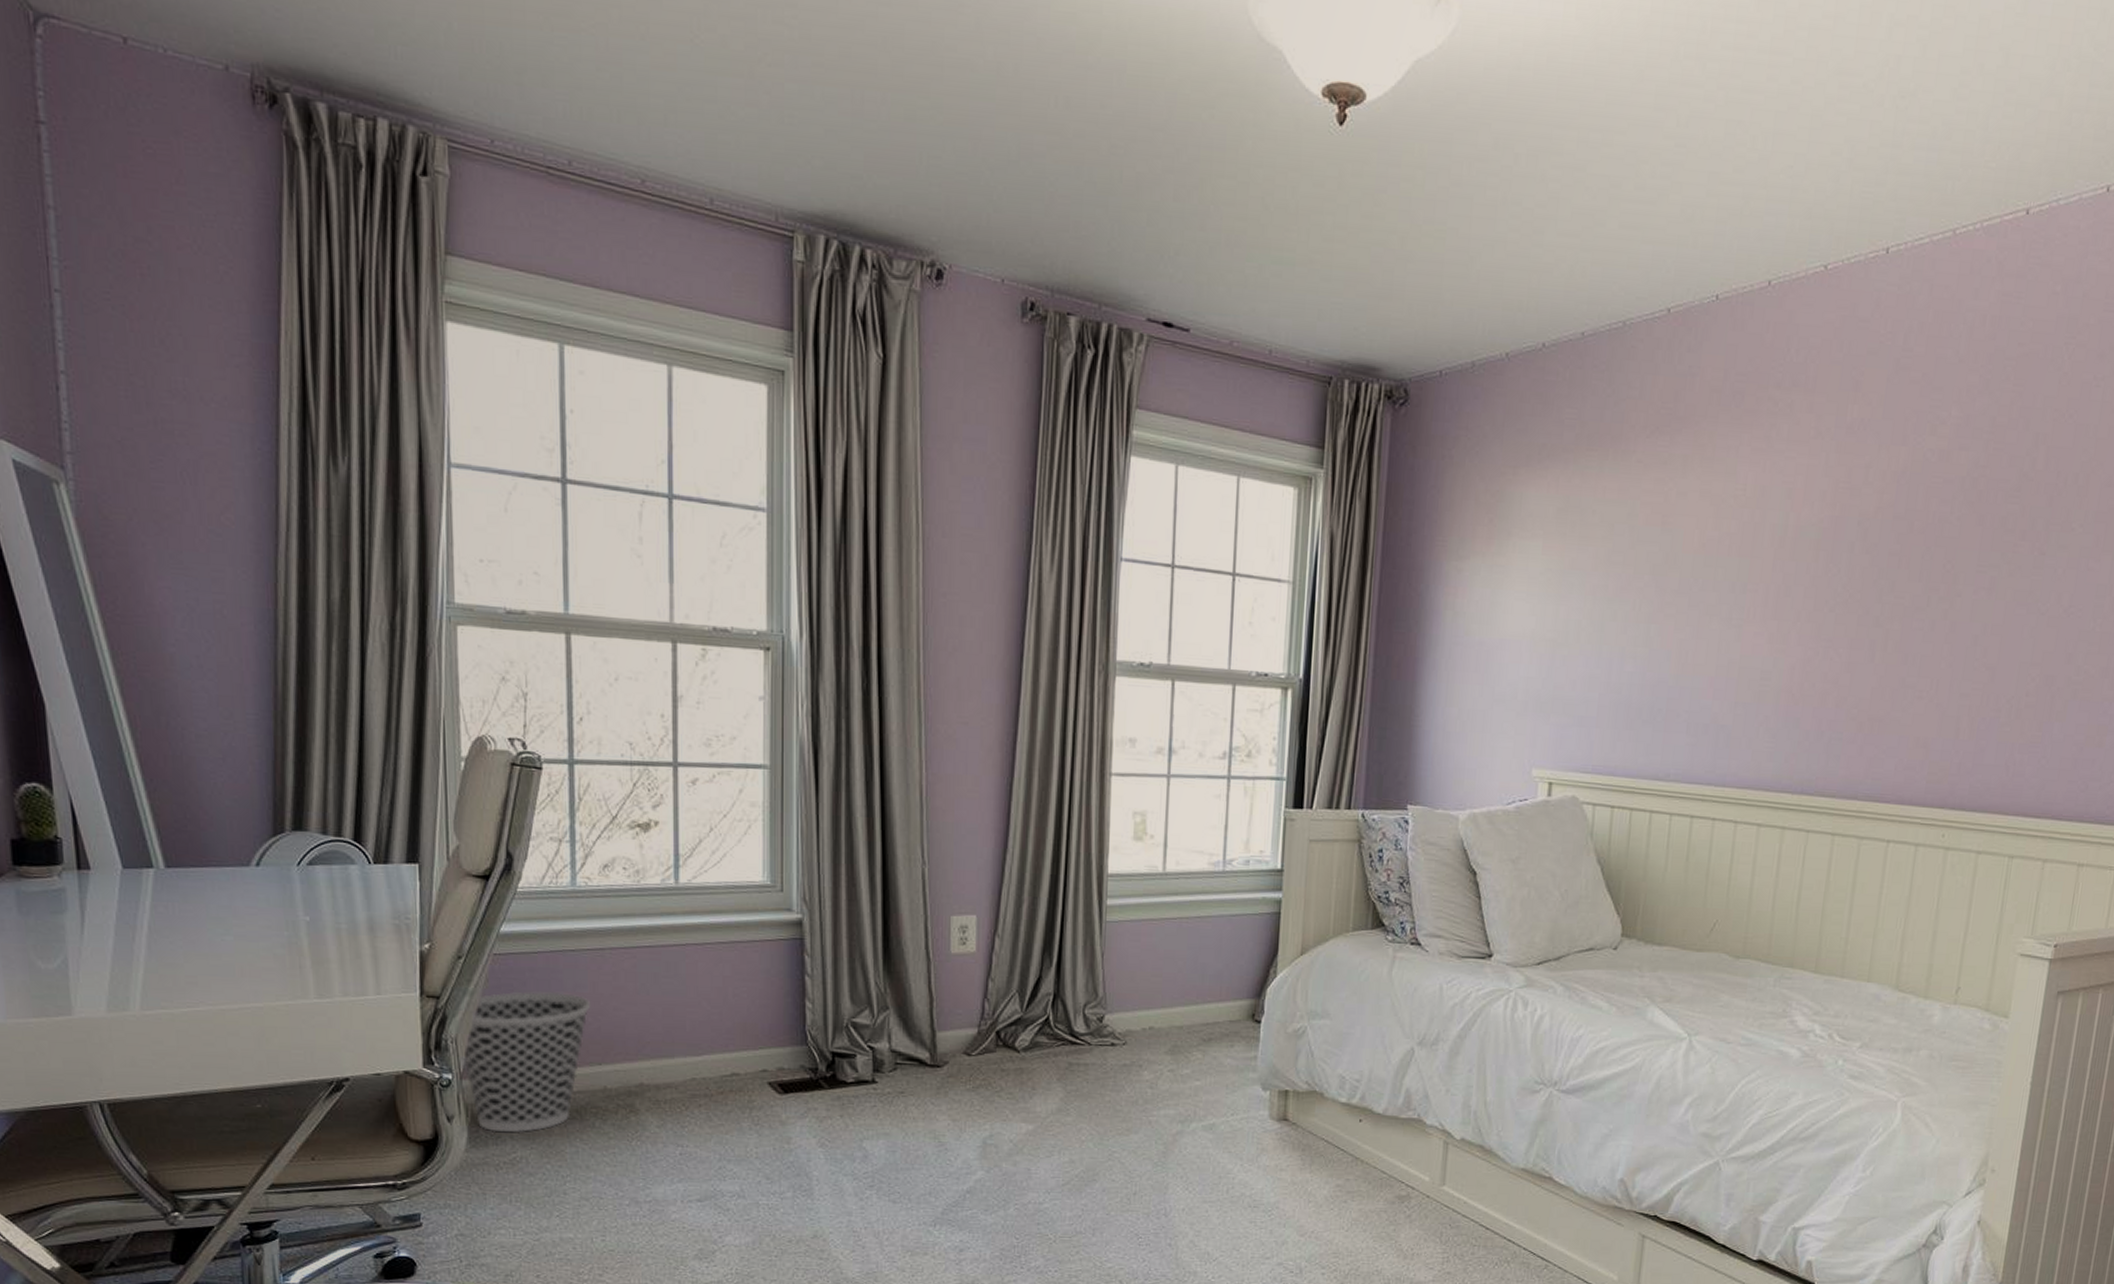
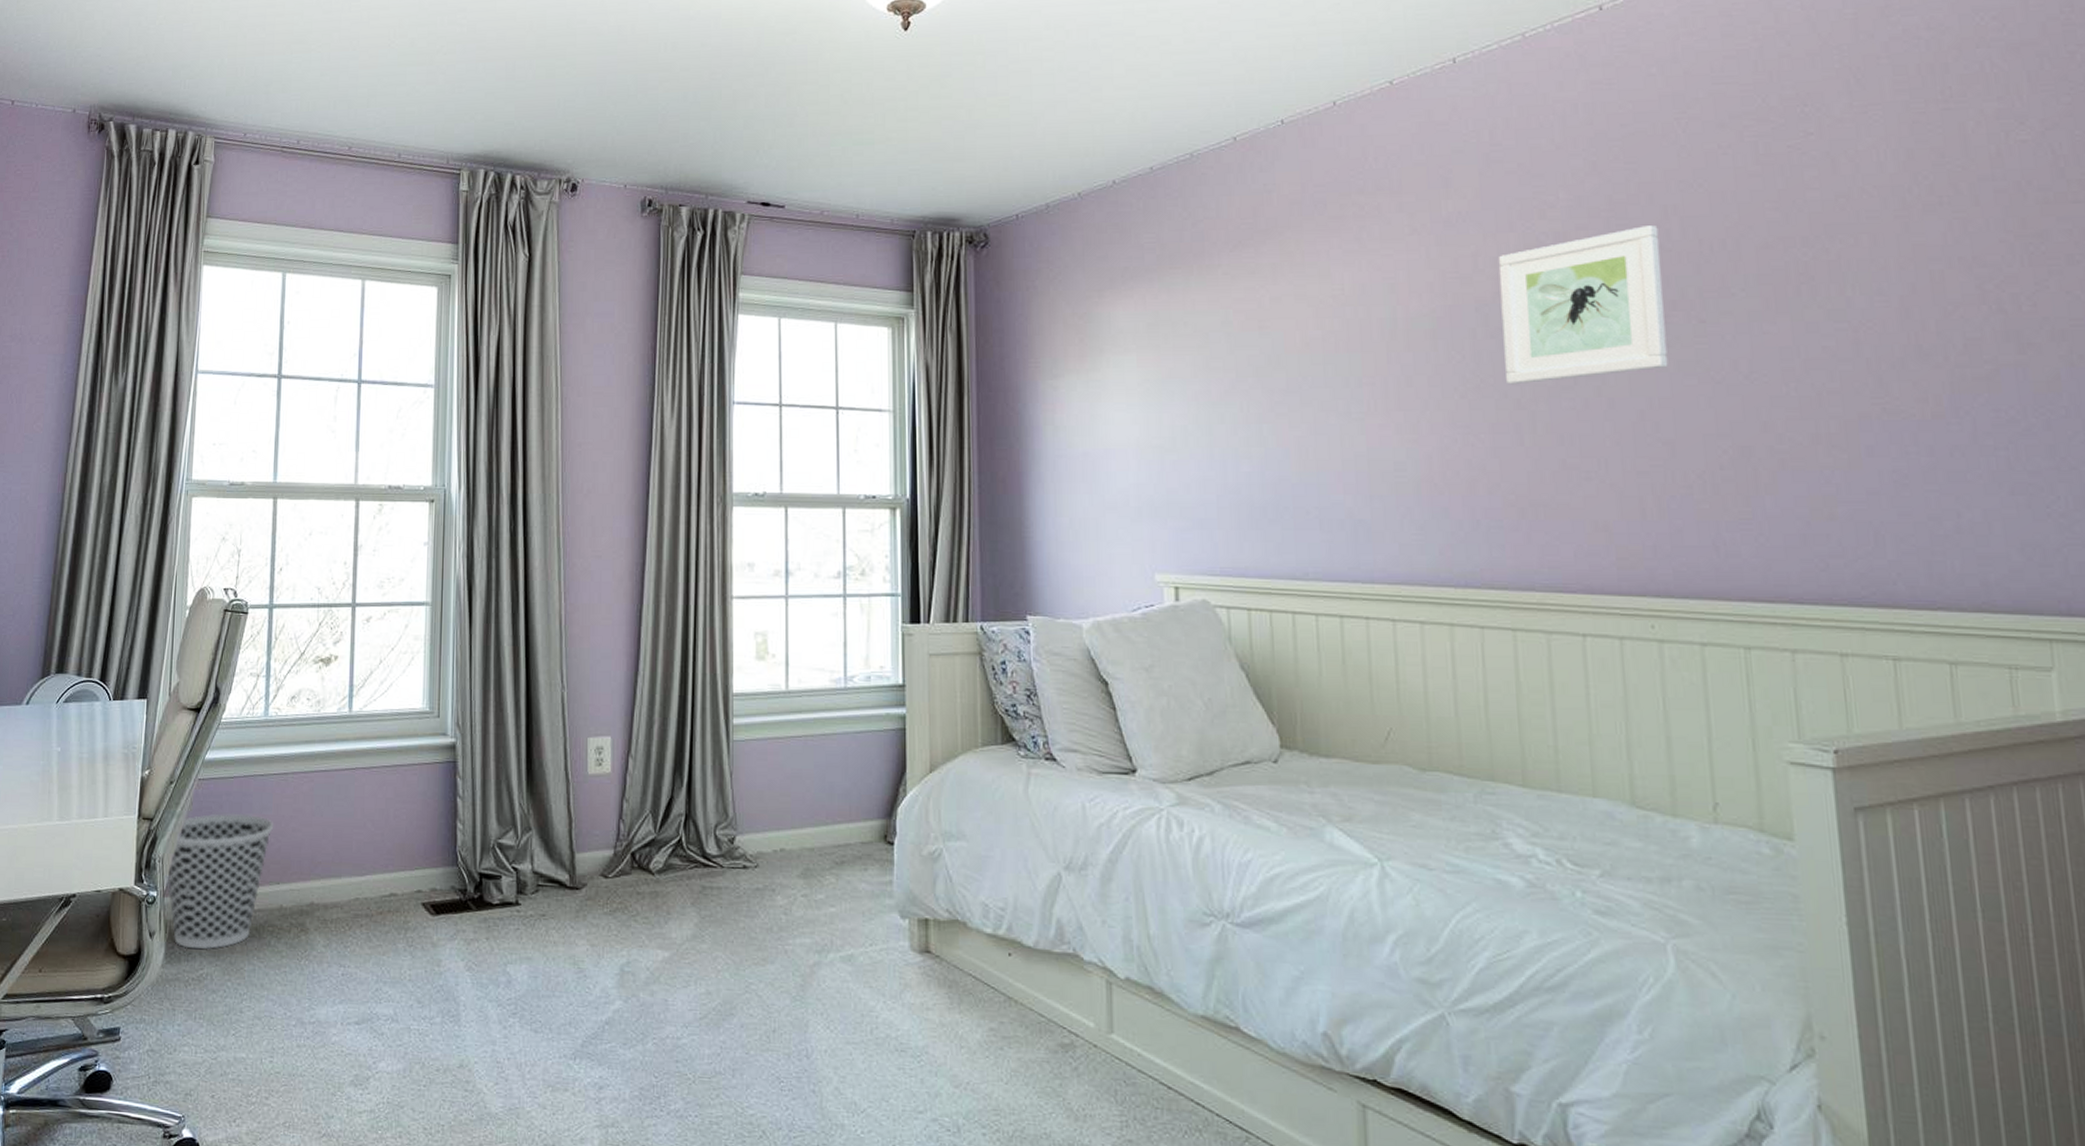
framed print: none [1871,451,2027,602] -> present [1498,224,1668,385]

